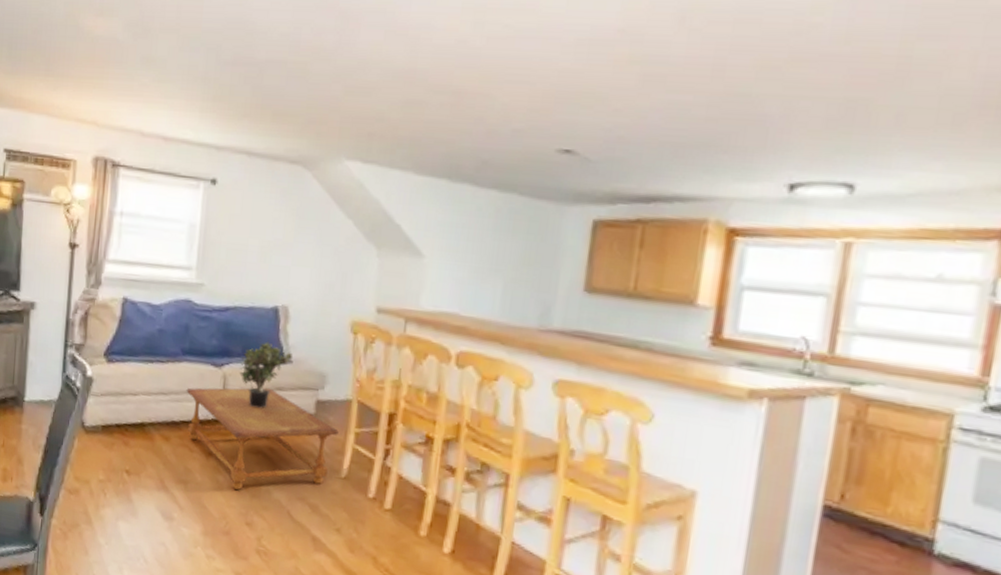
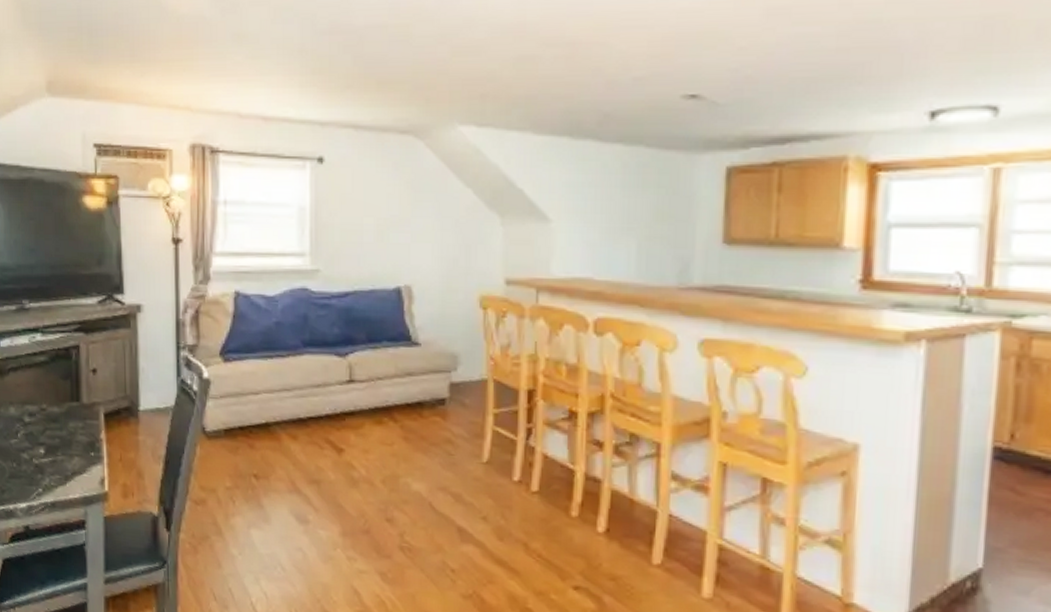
coffee table: present [186,388,339,490] -> none [310,375,476,485]
potted plant: present [239,342,292,408] -> none [366,325,420,396]

